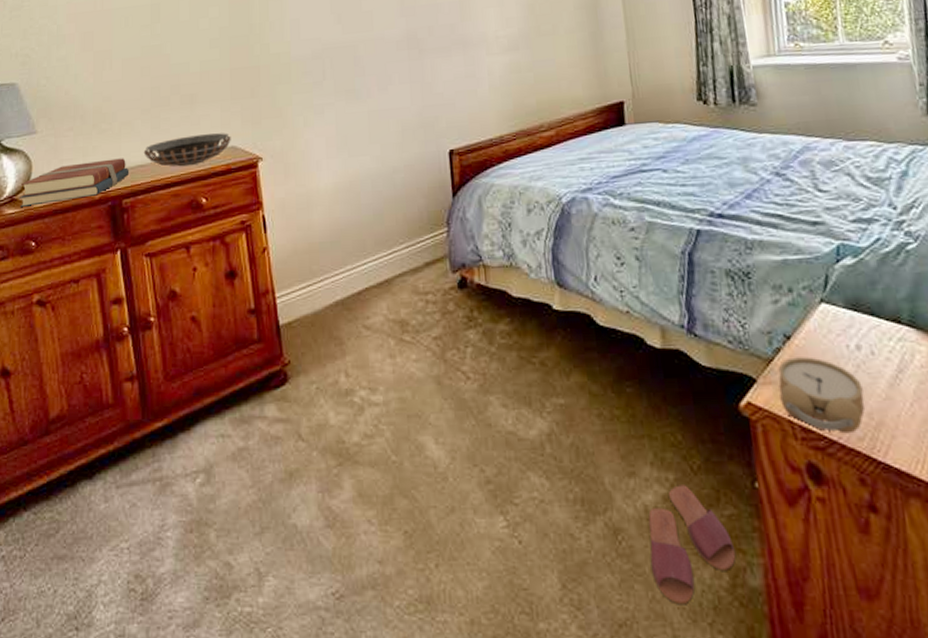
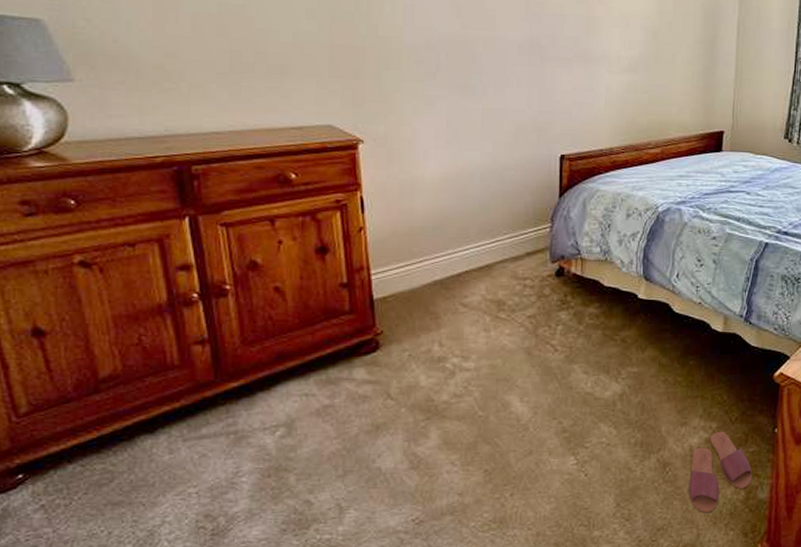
books: present [19,158,130,208] -> none [50,121,201,162]
decorative bowl: present [143,133,231,167] -> none [219,108,328,140]

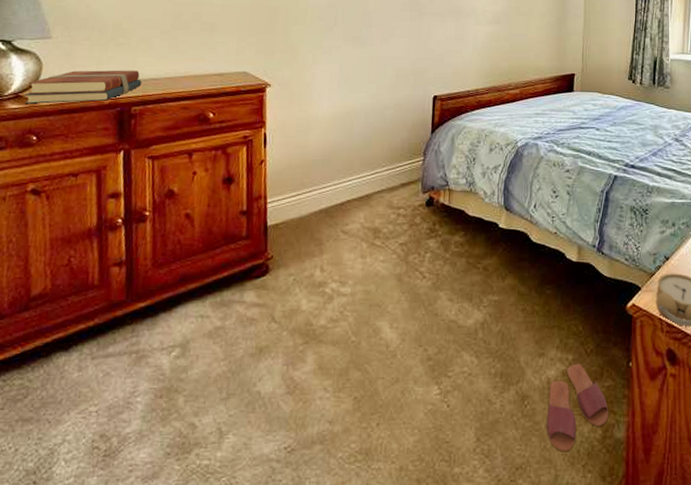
books: none [50,121,201,162] -> present [24,70,142,105]

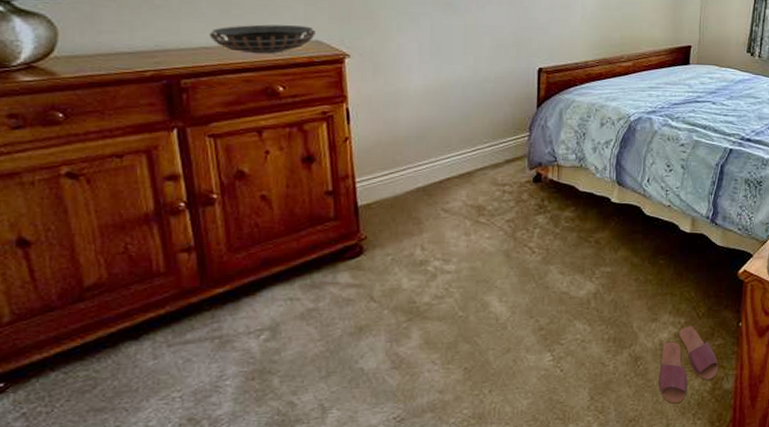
books: present [24,70,142,105] -> none [39,37,191,77]
decorative bowl: none [158,58,244,84] -> present [209,24,316,54]

